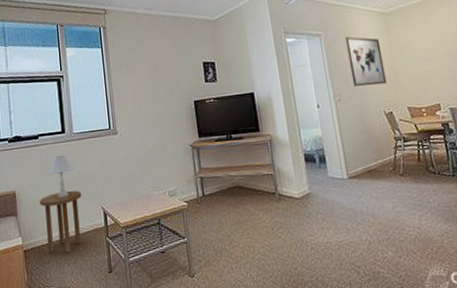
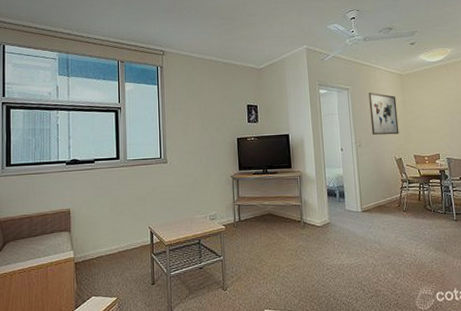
side table: present [40,190,82,254] -> none [92,210,132,267]
table lamp: present [48,155,74,198] -> none [101,179,125,217]

